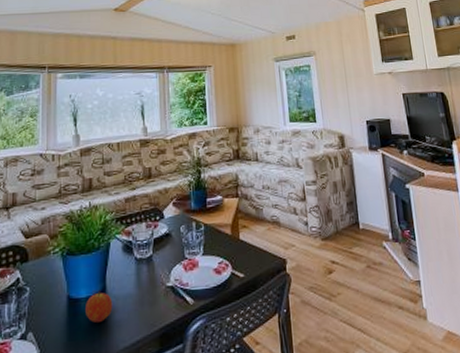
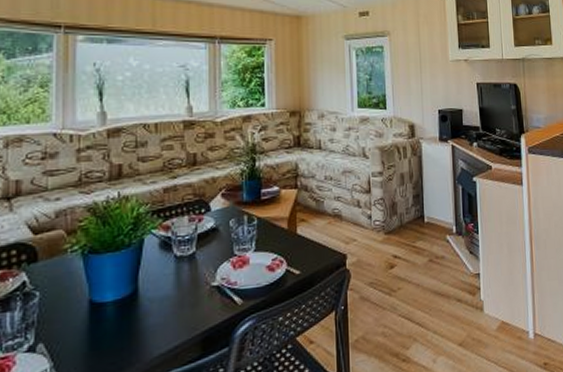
fruit: present [85,290,113,323] -> none [112,292,146,329]

